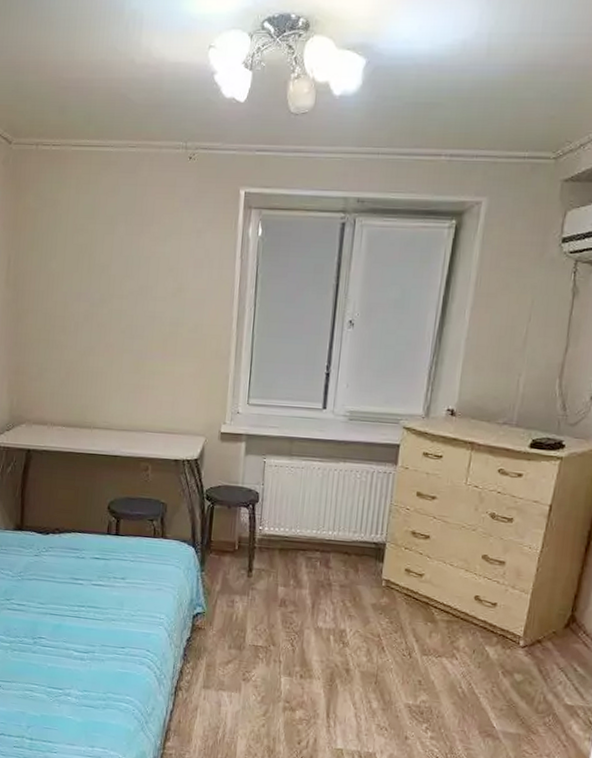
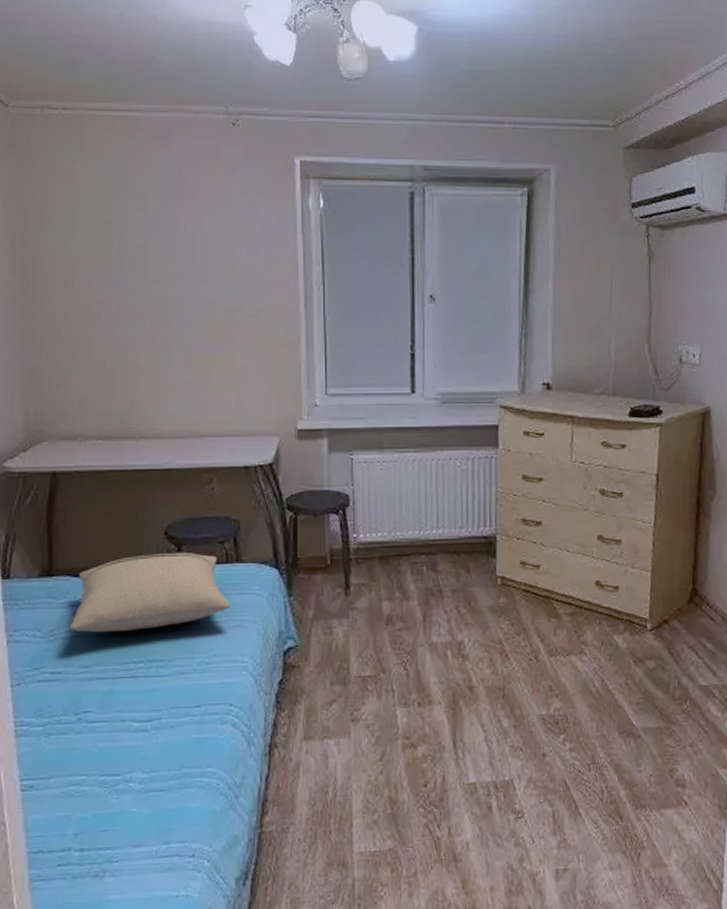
pillow: none [32,522,154,582] -> present [69,552,230,633]

